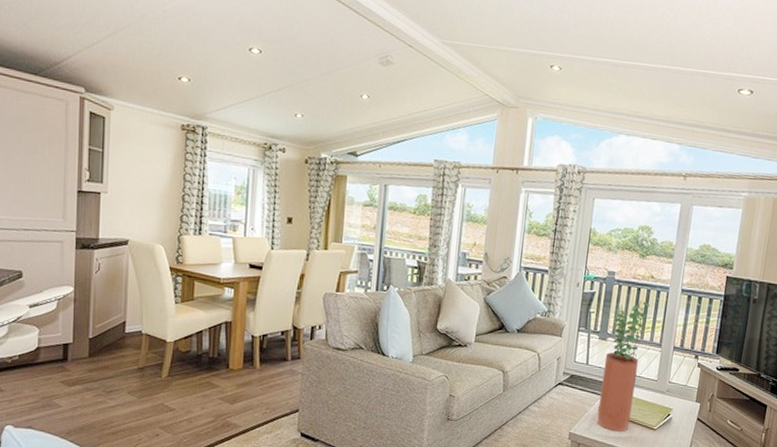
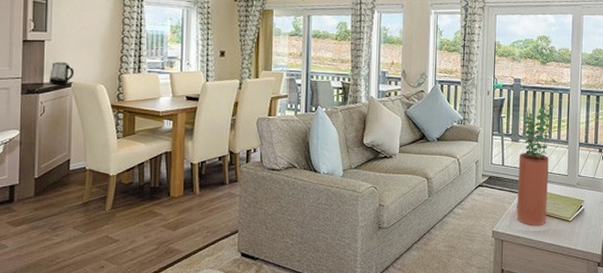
kettle: none [104,216,132,243] -> present [48,62,75,85]

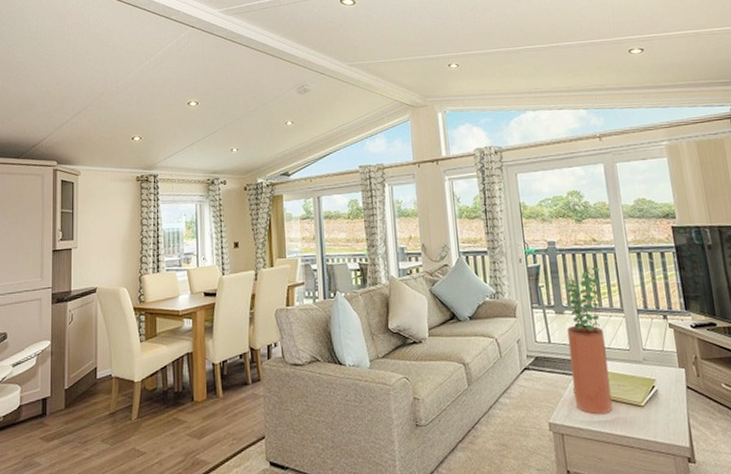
kettle: present [48,62,75,85] -> none [75,268,99,292]

